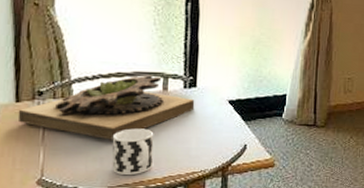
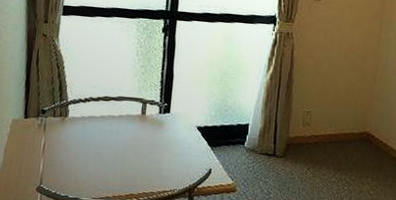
succulent planter: present [17,75,195,140] -> none [25,100,168,156]
cup: present [112,128,154,174] -> none [96,147,132,189]

